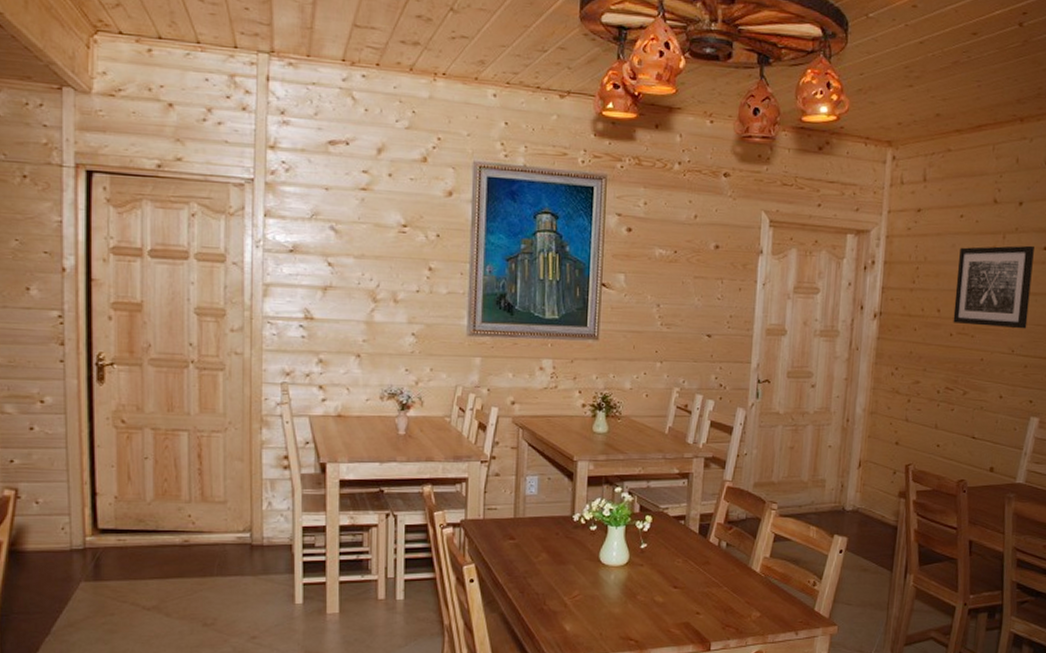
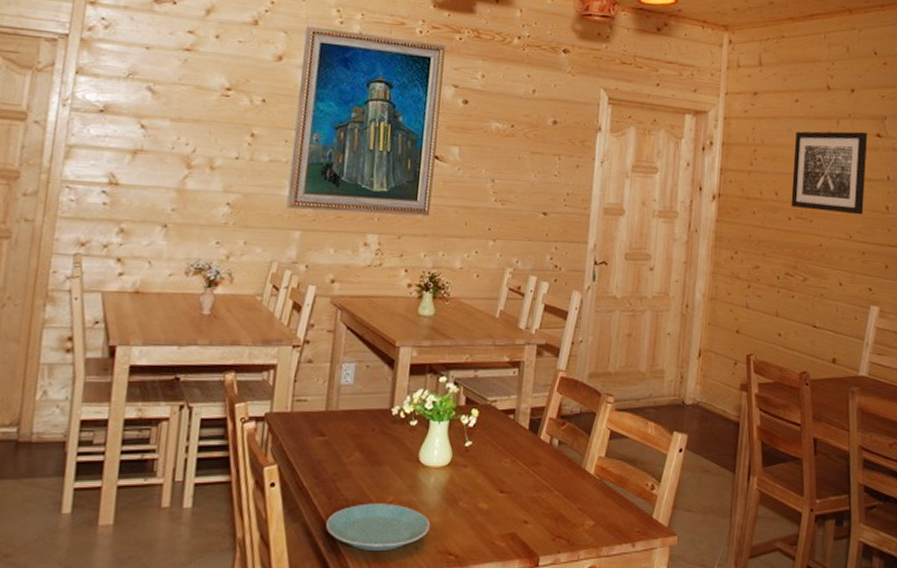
plate: none [521,596,613,636] -> present [326,503,431,550]

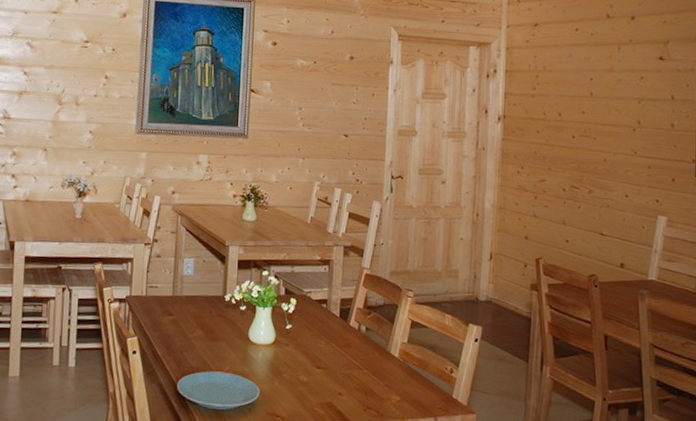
wall art: present [791,131,867,215] -> none [574,55,649,133]

